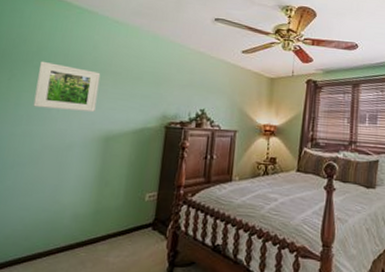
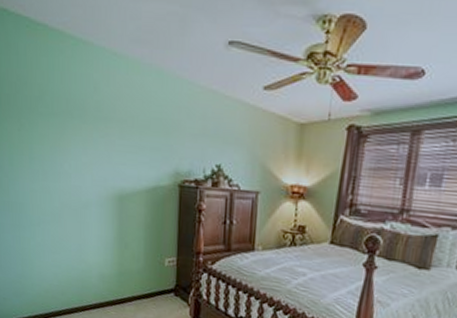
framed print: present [33,61,101,112] -> none [44,107,106,167]

